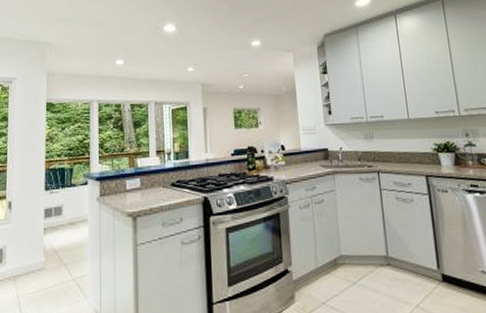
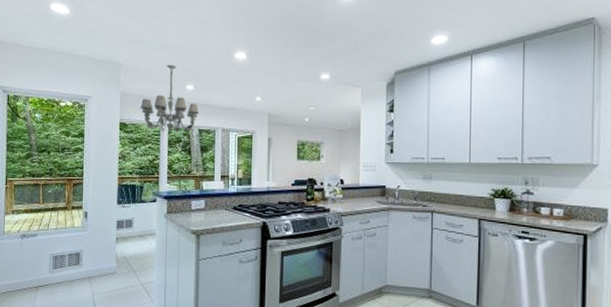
chandelier: none [68,40,130,109] -> present [140,64,199,133]

